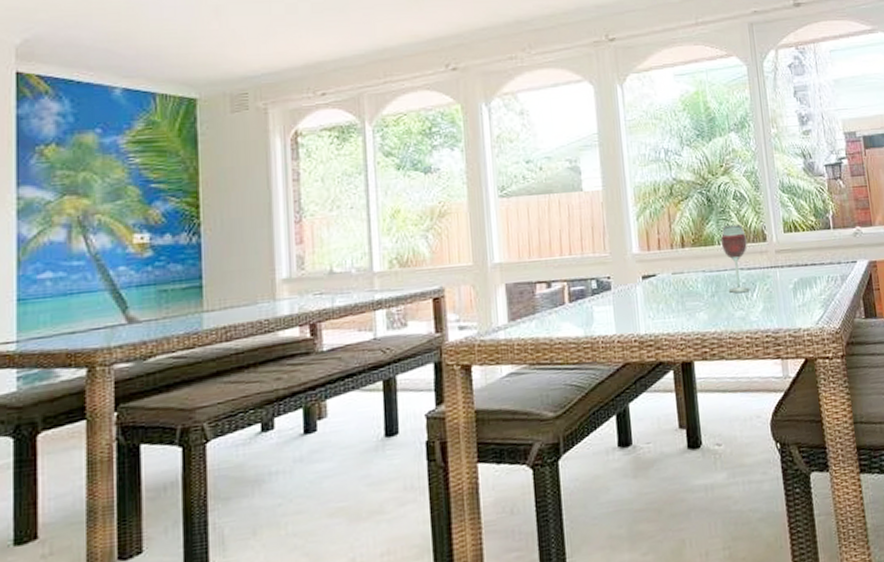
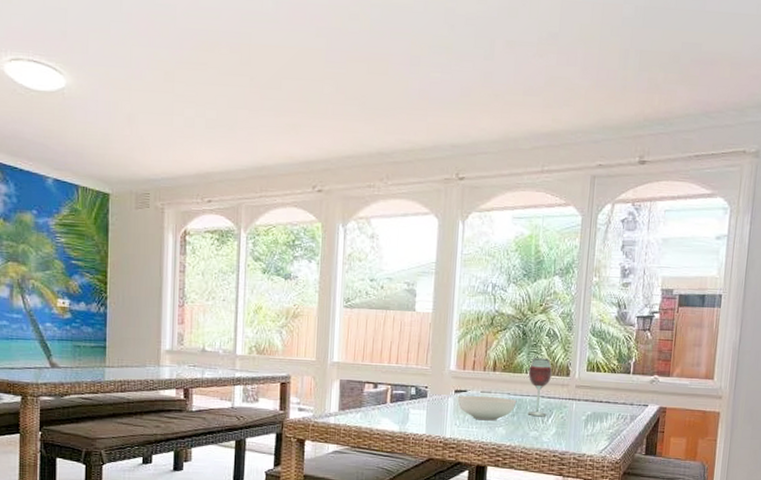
bowl: none [646,276,715,308] -> present [457,395,517,421]

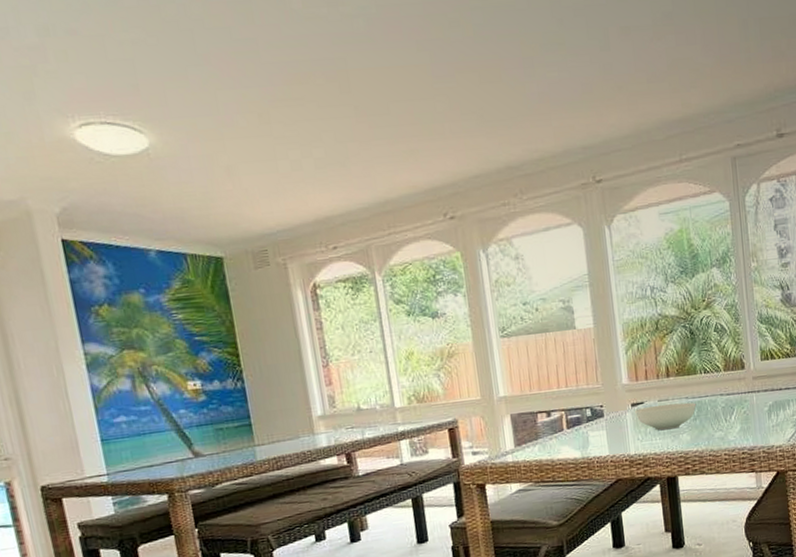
wineglass: present [527,358,552,416] -> none [702,354,729,416]

